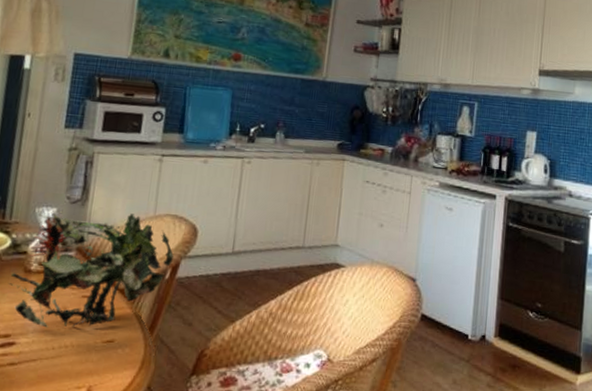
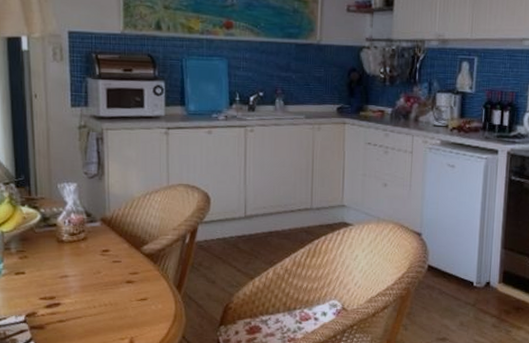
cut plant: present [7,205,174,328] -> none [44,181,190,290]

